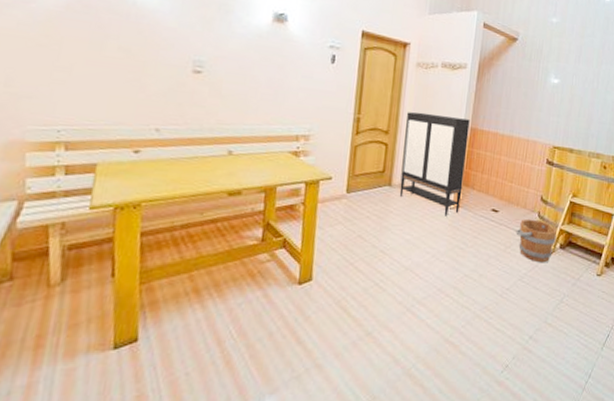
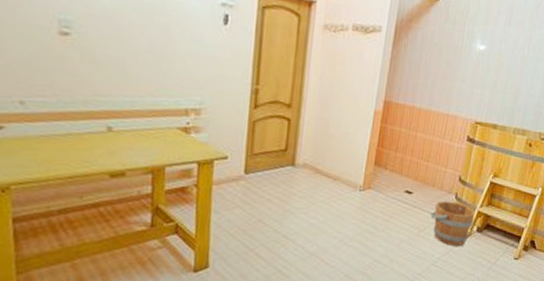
storage cabinet: present [399,112,470,216] -> none [304,82,384,199]

